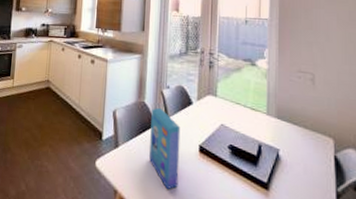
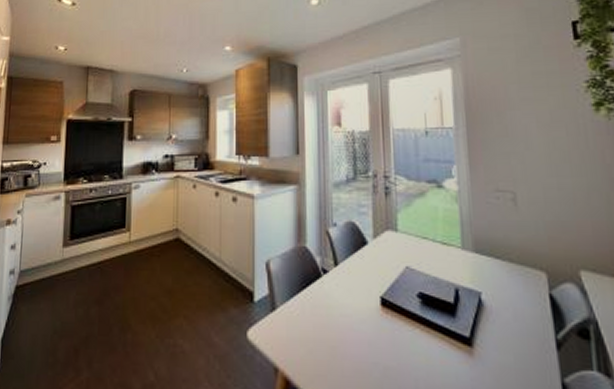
cereal box: present [149,107,181,190] -> none [316,252,358,361]

